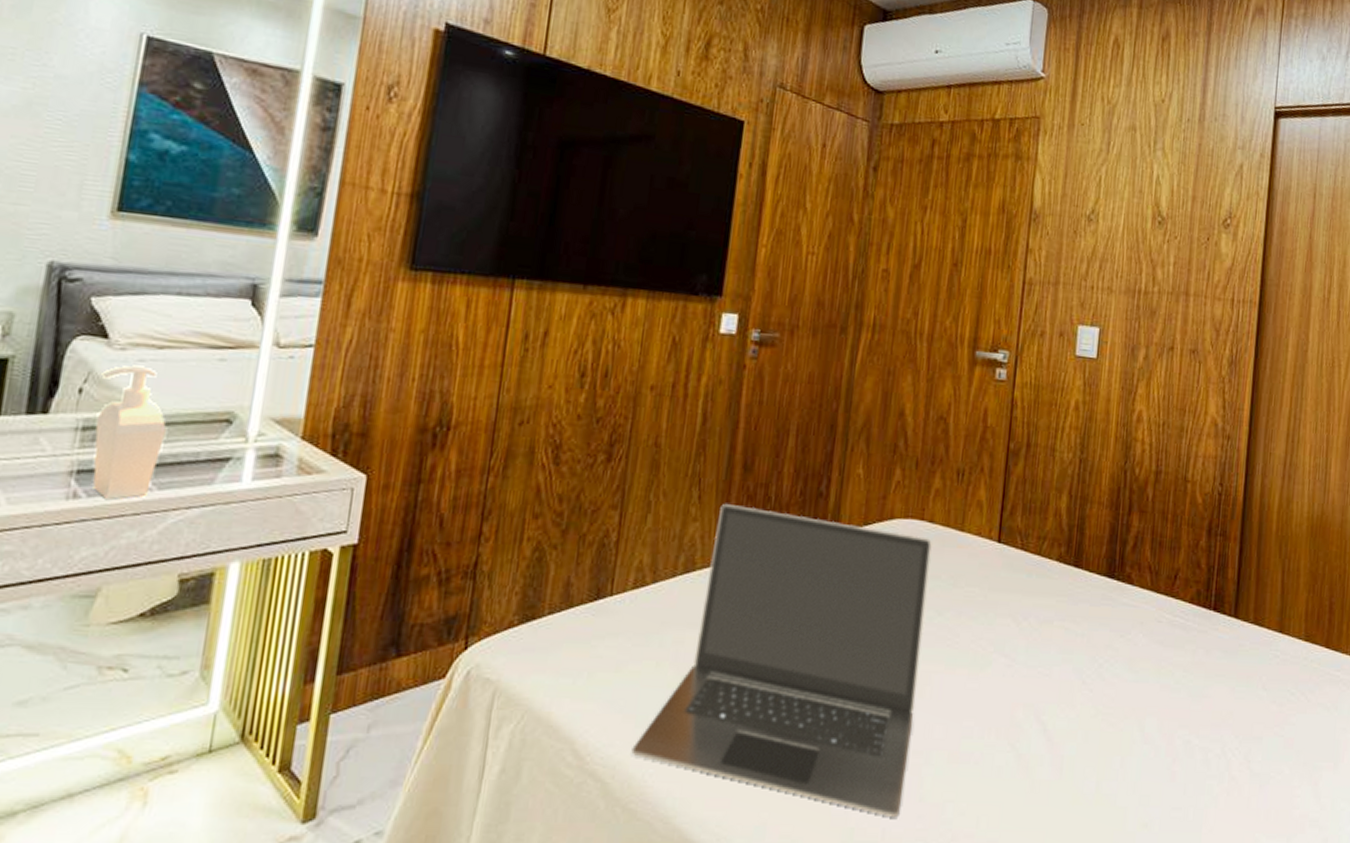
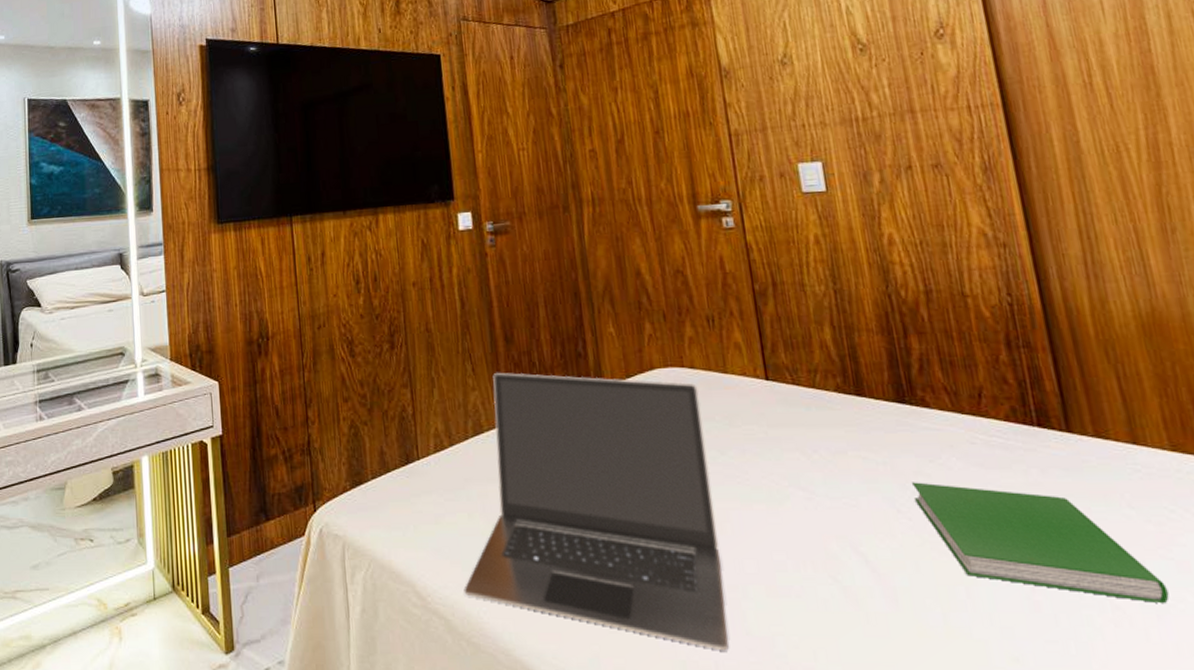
soap bottle: present [93,366,166,501] -> none [43,324,86,420]
hardcover book: none [1099,655,1273,776] -> present [911,482,1170,604]

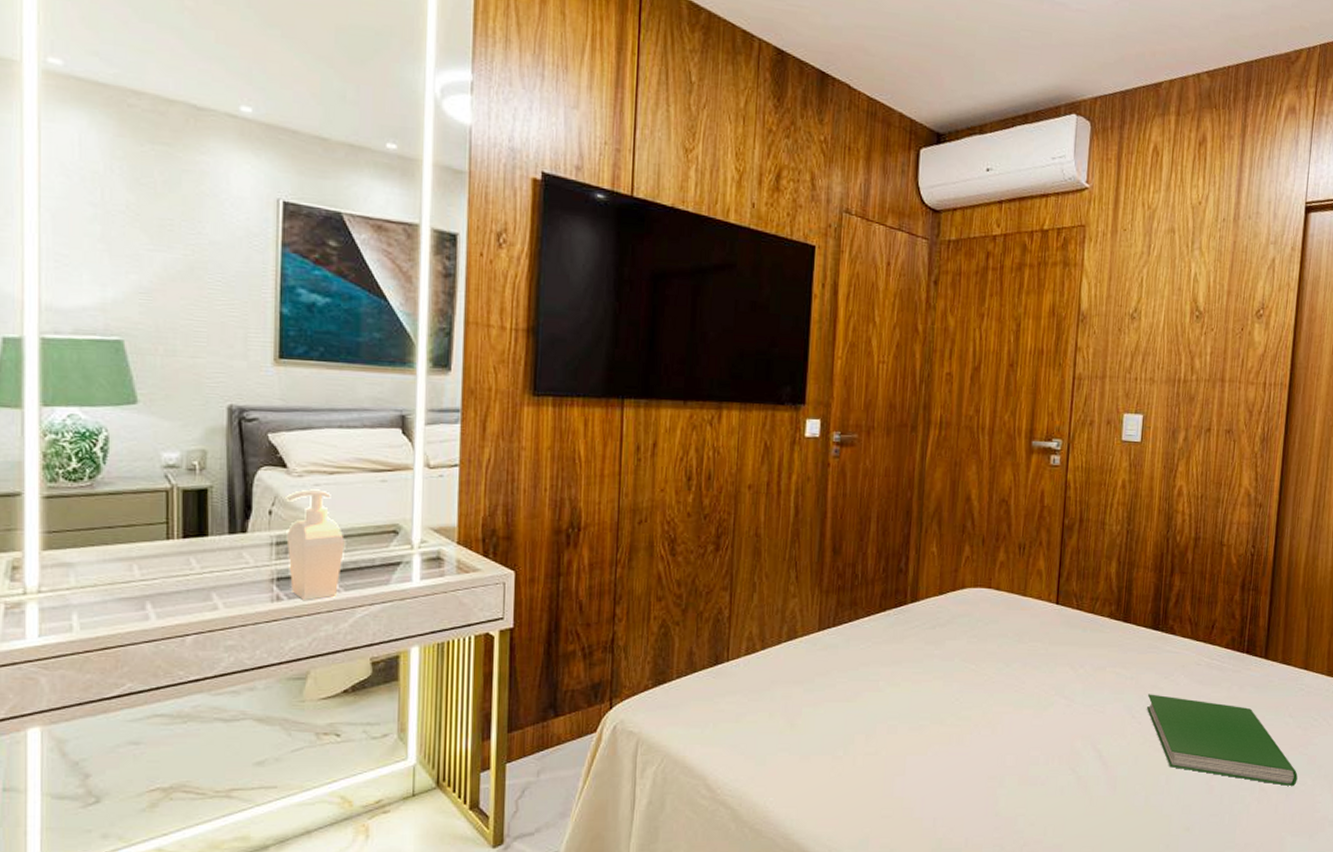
soap bottle: none [43,324,86,420] -> present [286,490,344,602]
laptop: present [463,372,729,651] -> none [754,581,999,830]

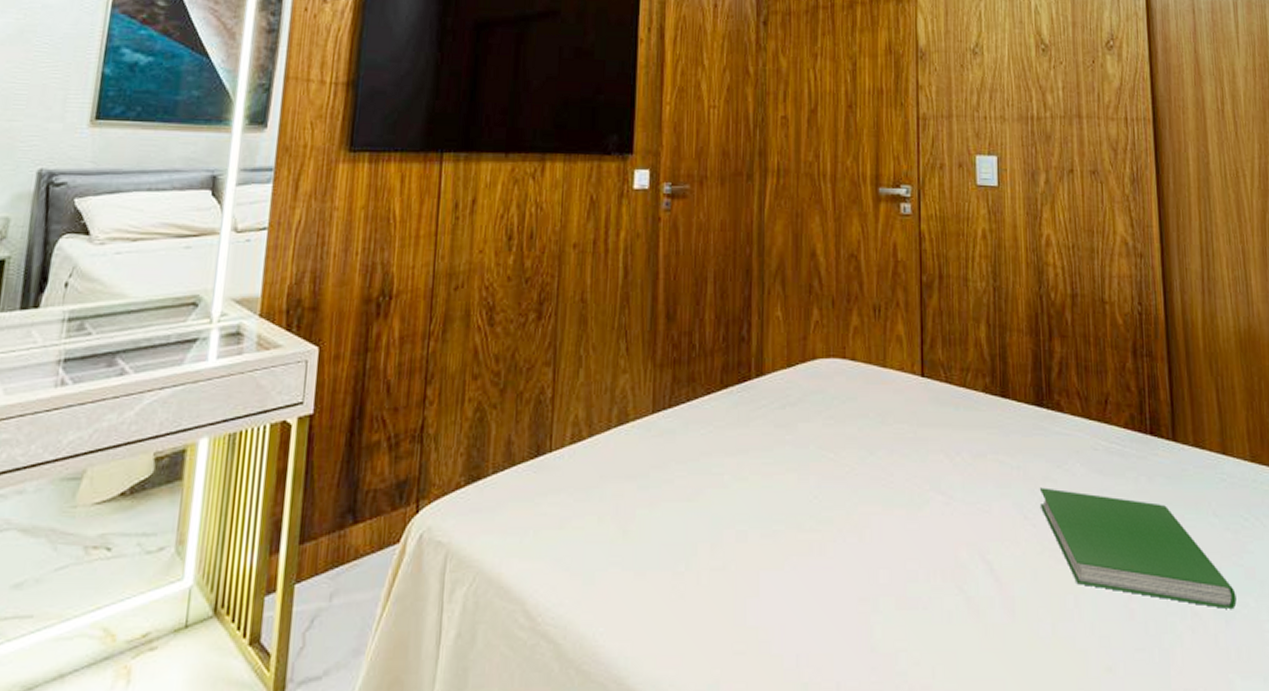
soap bottle: present [286,490,344,602] -> none [78,259,141,386]

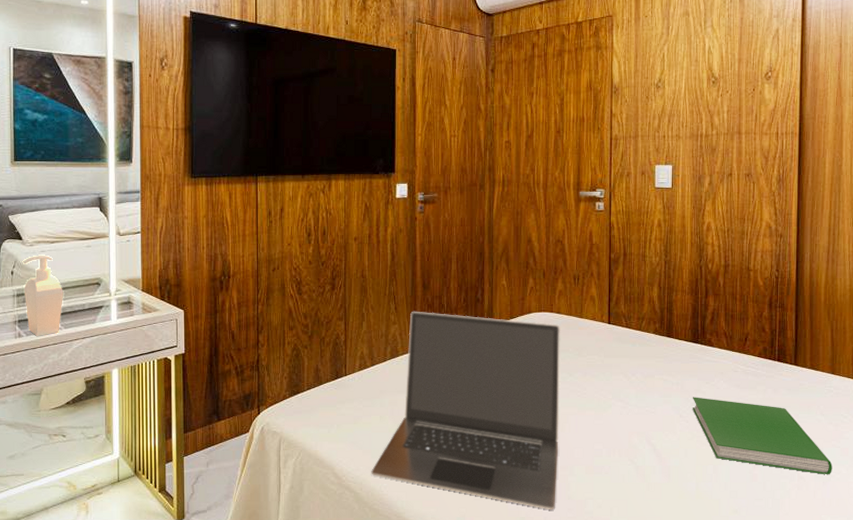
soap bottle: none [78,259,141,386] -> present [23,256,63,337]
laptop: none [581,353,857,671] -> present [371,311,560,510]

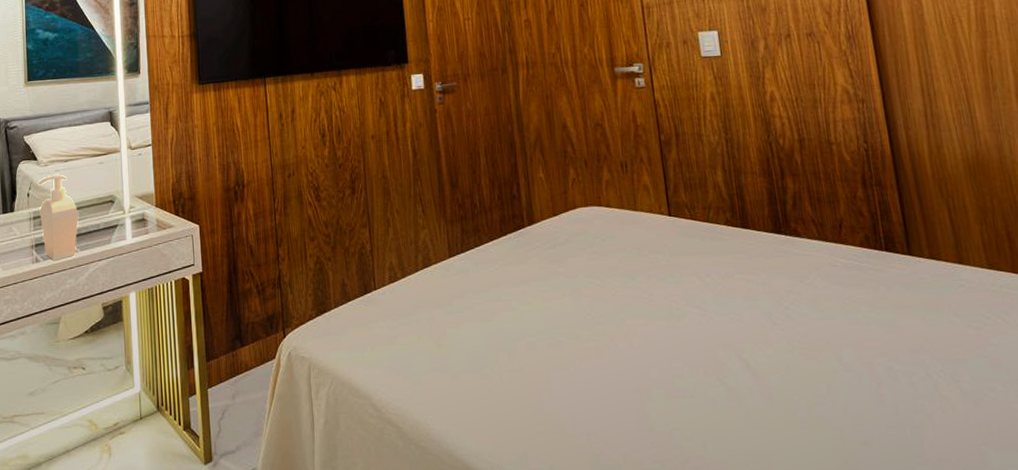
laptop: present [371,311,560,510] -> none [413,213,635,445]
hardcover book: present [692,397,832,475] -> none [784,299,984,394]

